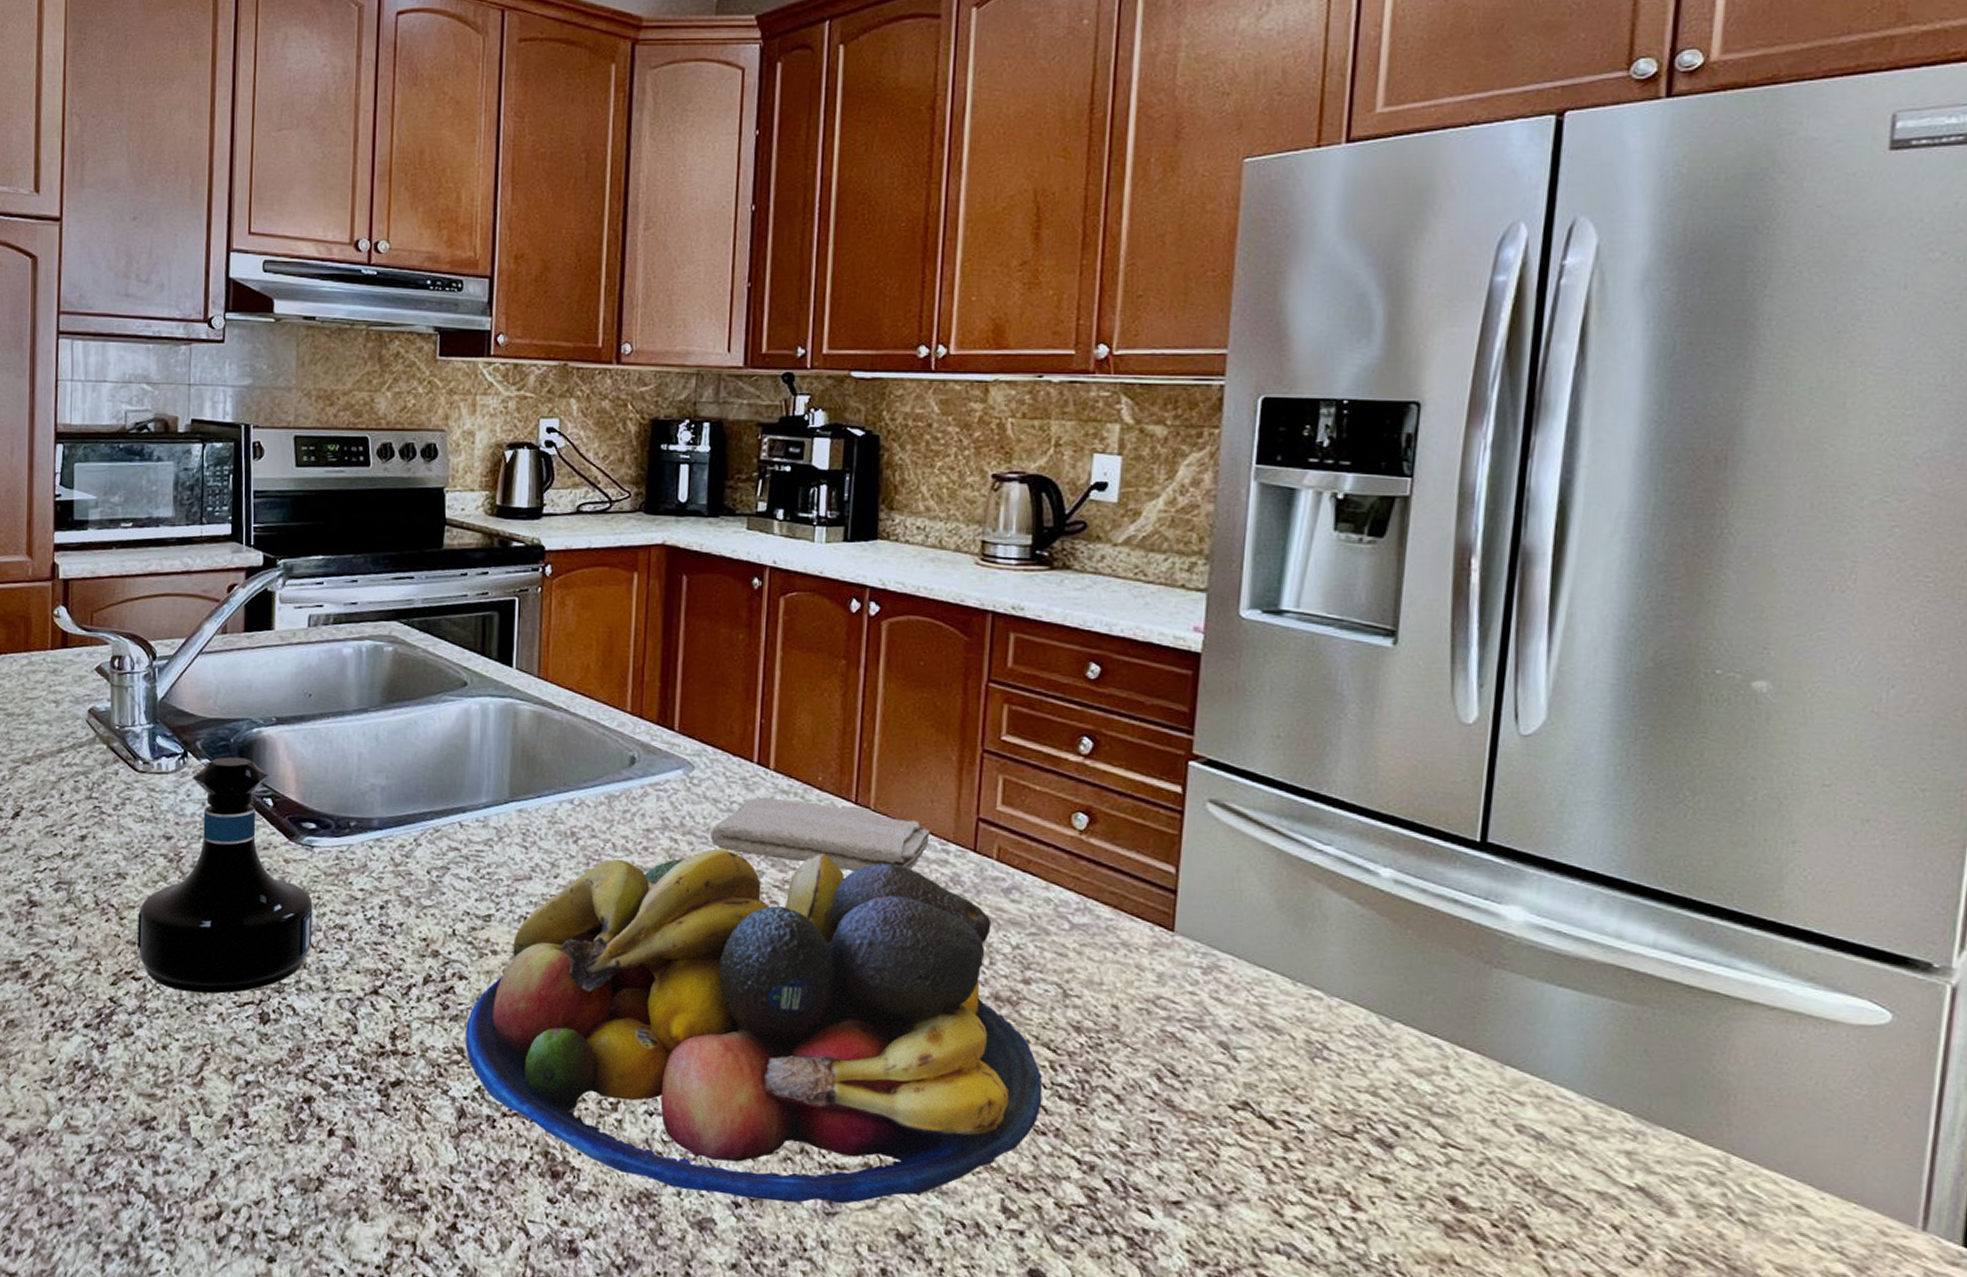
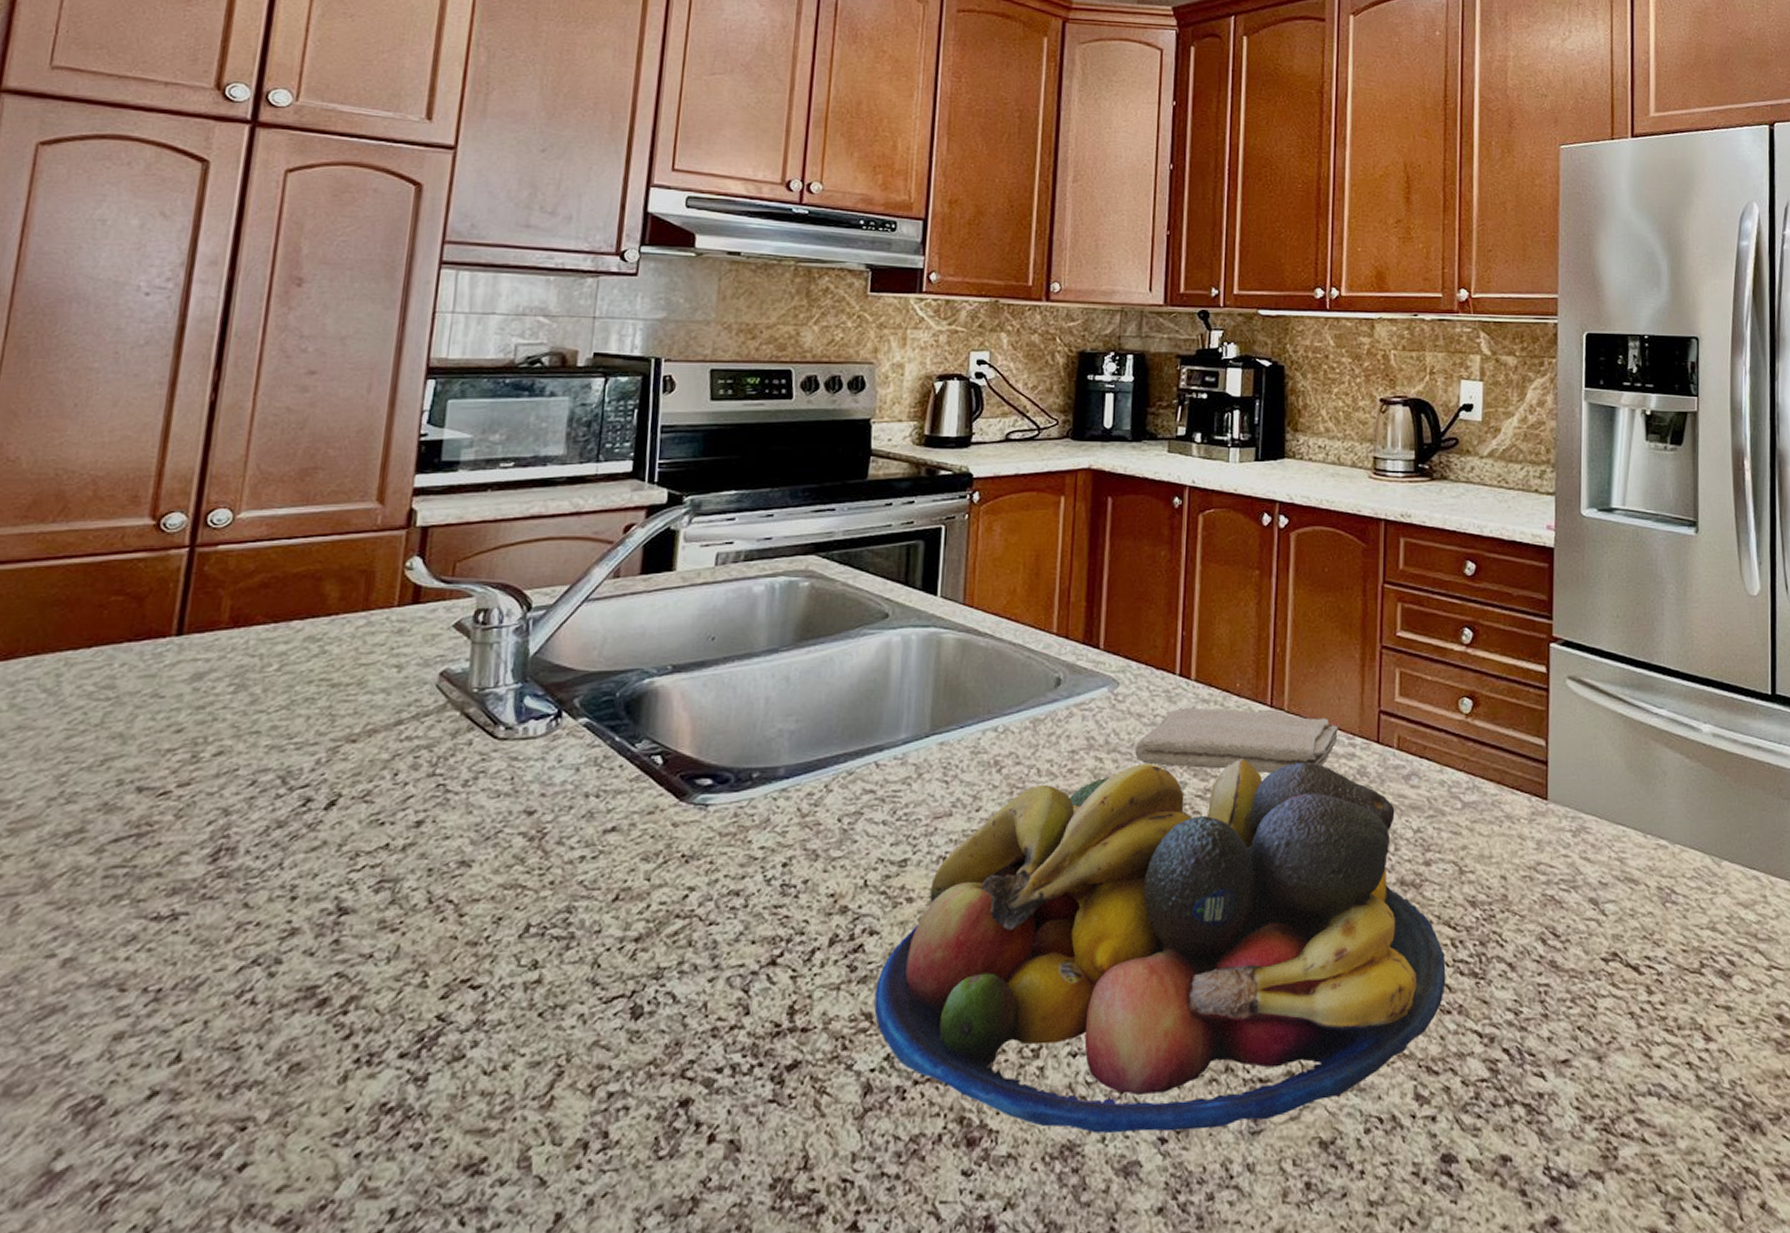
tequila bottle: present [137,757,313,994] -> none [479,713,704,995]

